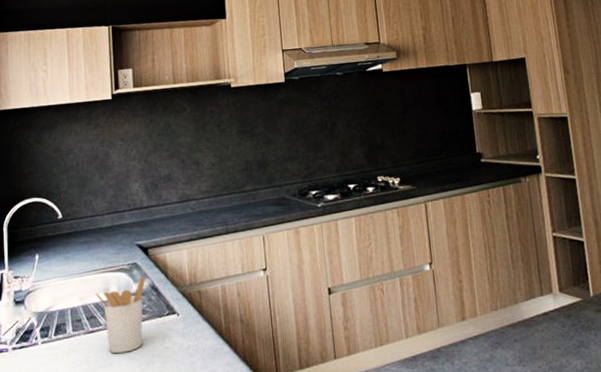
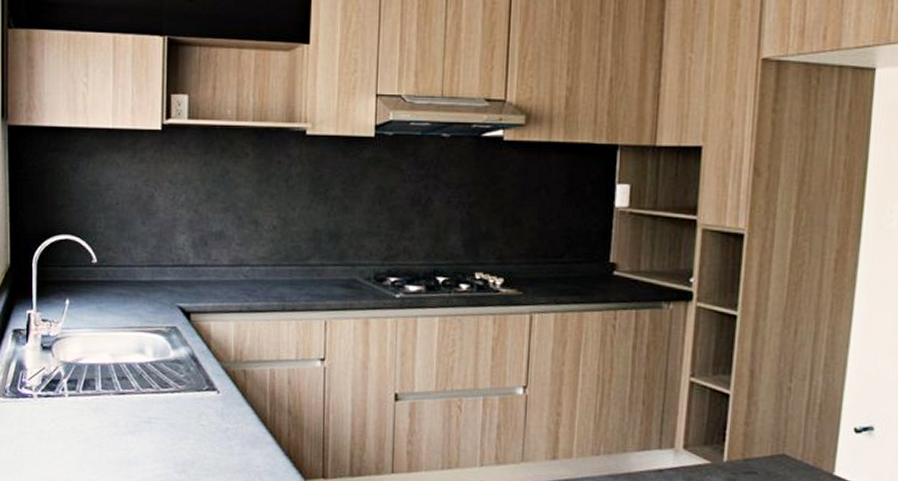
utensil holder: present [95,276,145,354] -> none [128,342,185,423]

